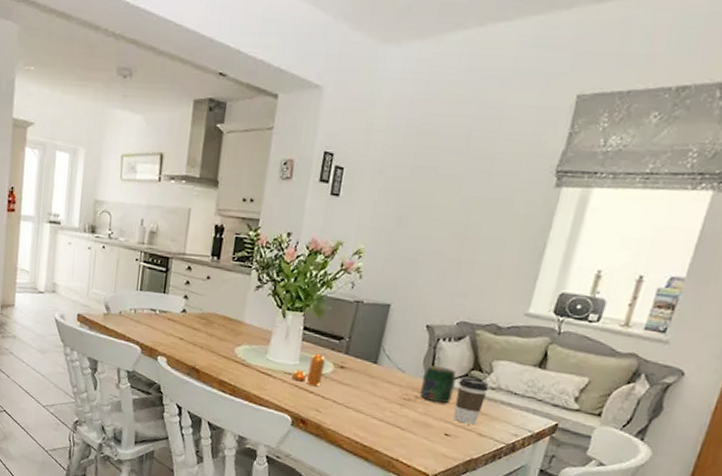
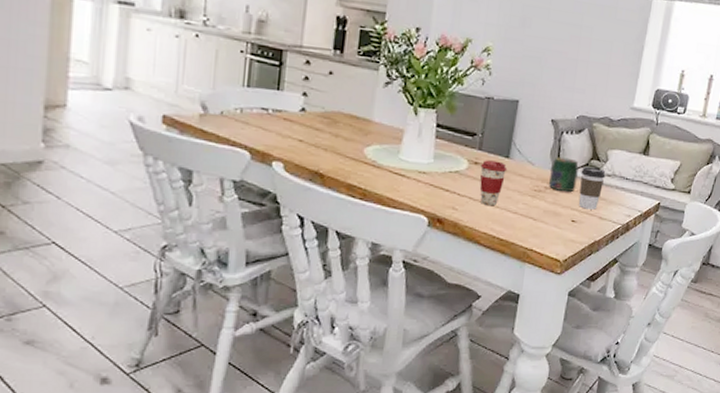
pepper shaker: present [291,353,325,387] -> none [426,151,460,184]
coffee cup: none [344,364,375,412] -> present [479,160,508,206]

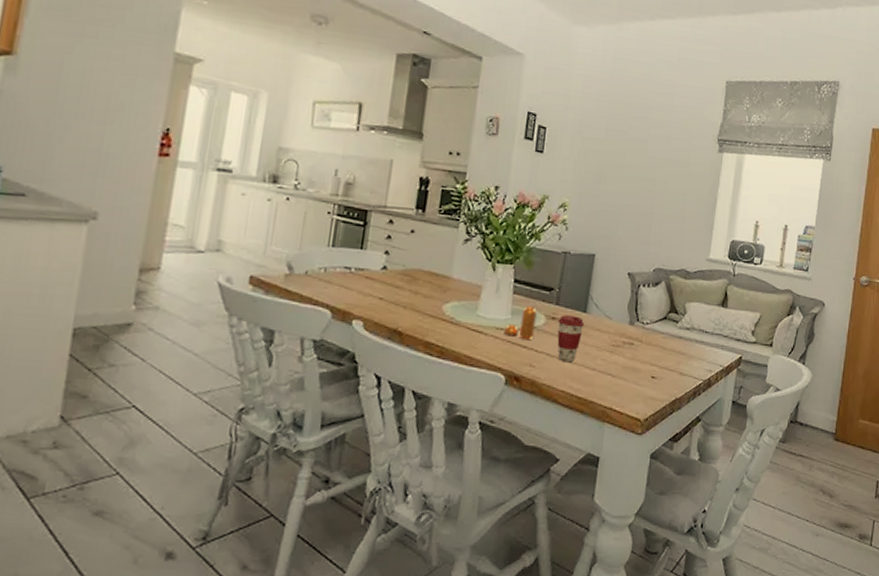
pepper shaker: none [426,151,460,184] -> present [503,306,537,341]
jar: present [549,157,579,192] -> none [627,310,657,346]
coffee cup: present [578,166,606,210] -> none [657,320,685,365]

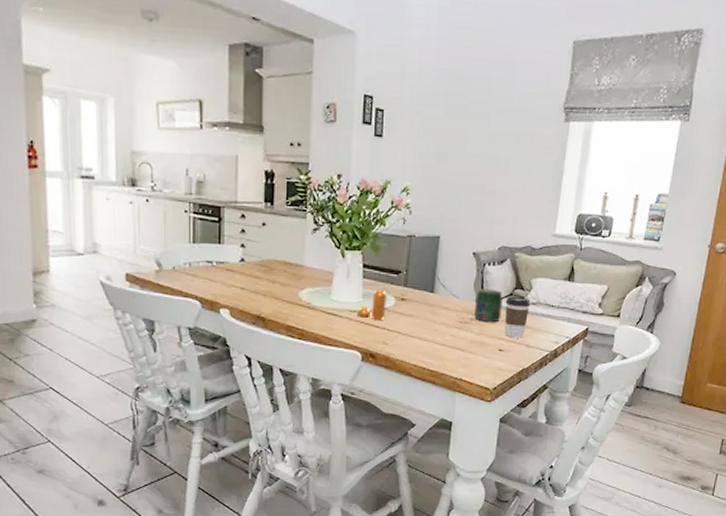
coffee cup: present [557,315,585,363] -> none [407,296,433,340]
jar: none [627,310,657,346] -> present [474,288,503,321]
coffee cup: none [657,320,685,365] -> present [504,296,531,338]

